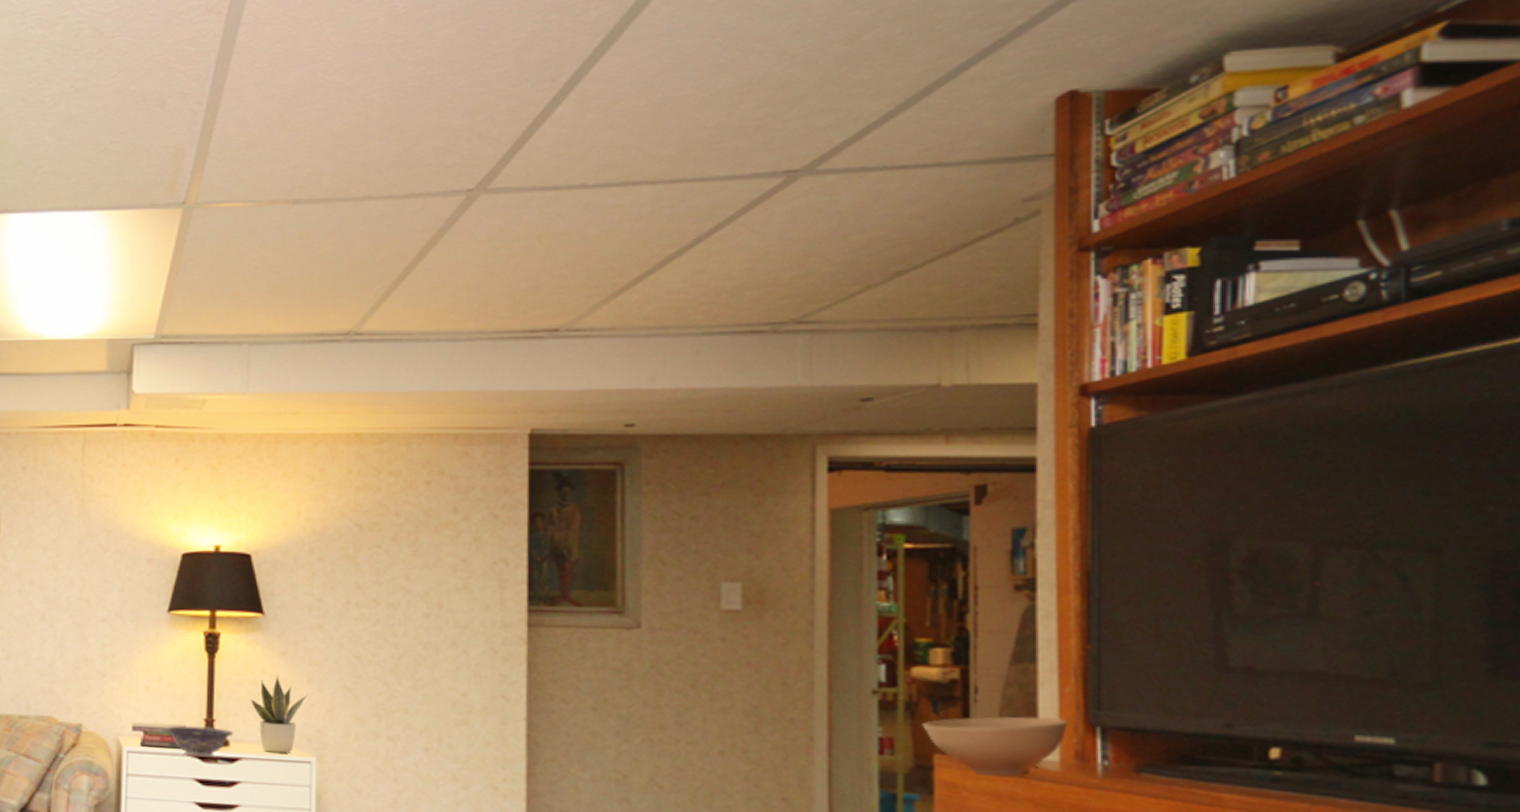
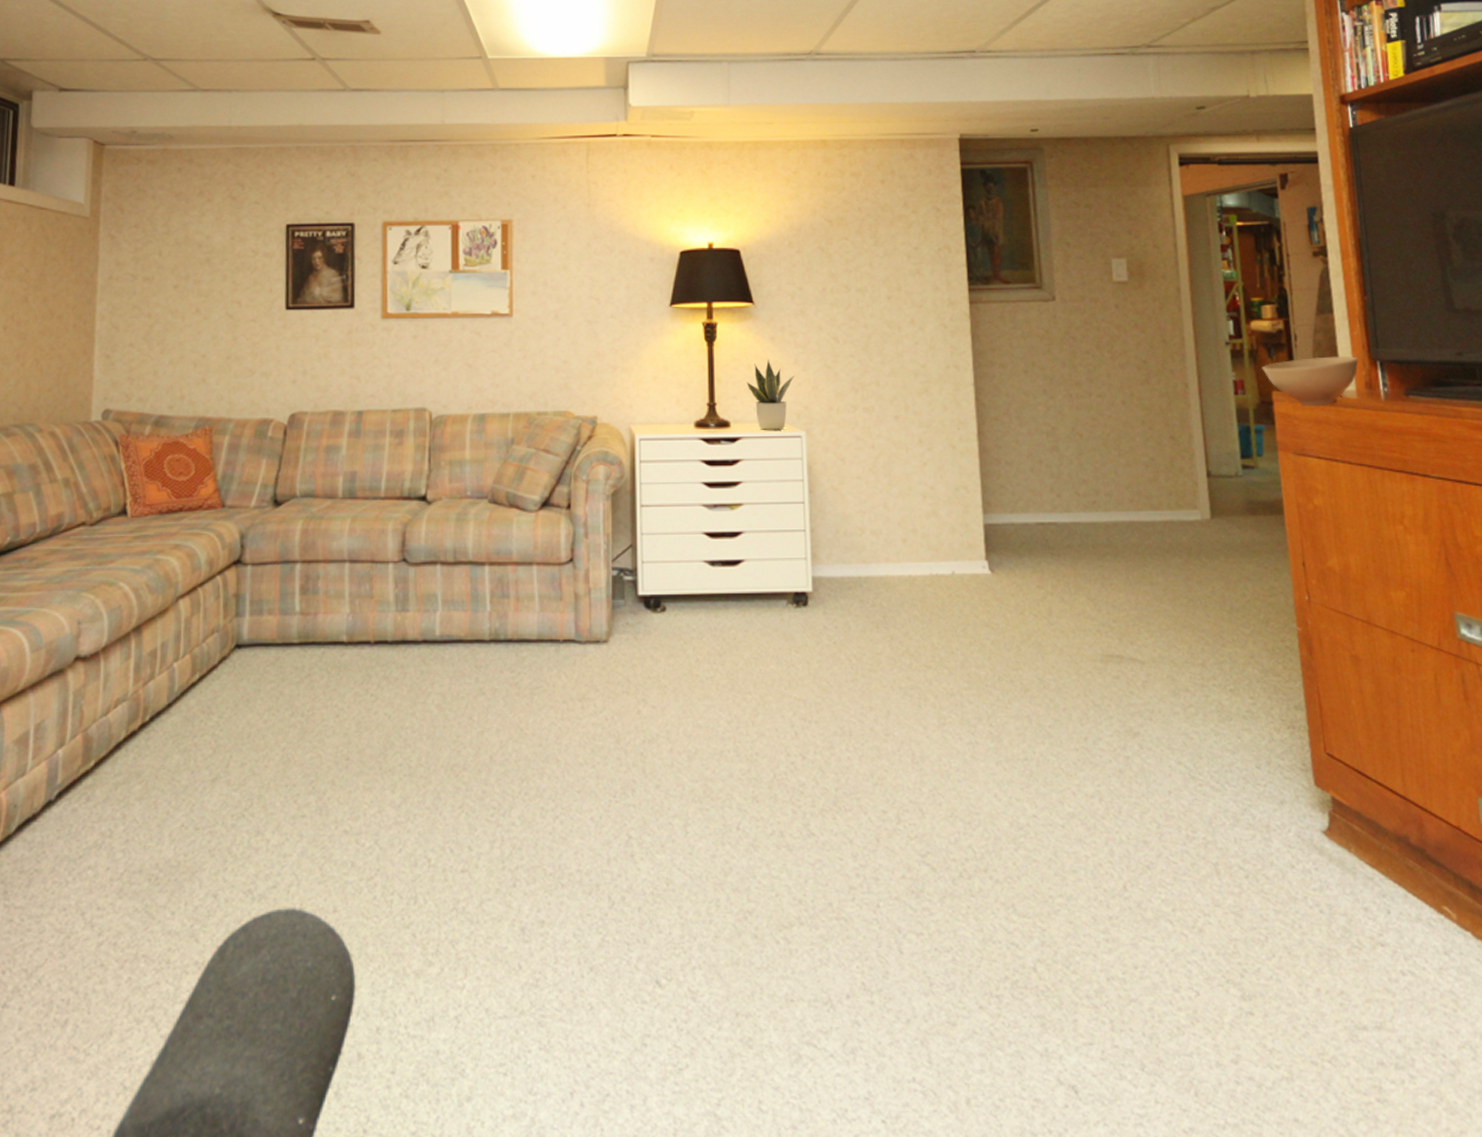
books: present [132,721,187,749] -> none [643,409,692,433]
decorative bowl: present [165,725,233,758] -> none [673,410,733,439]

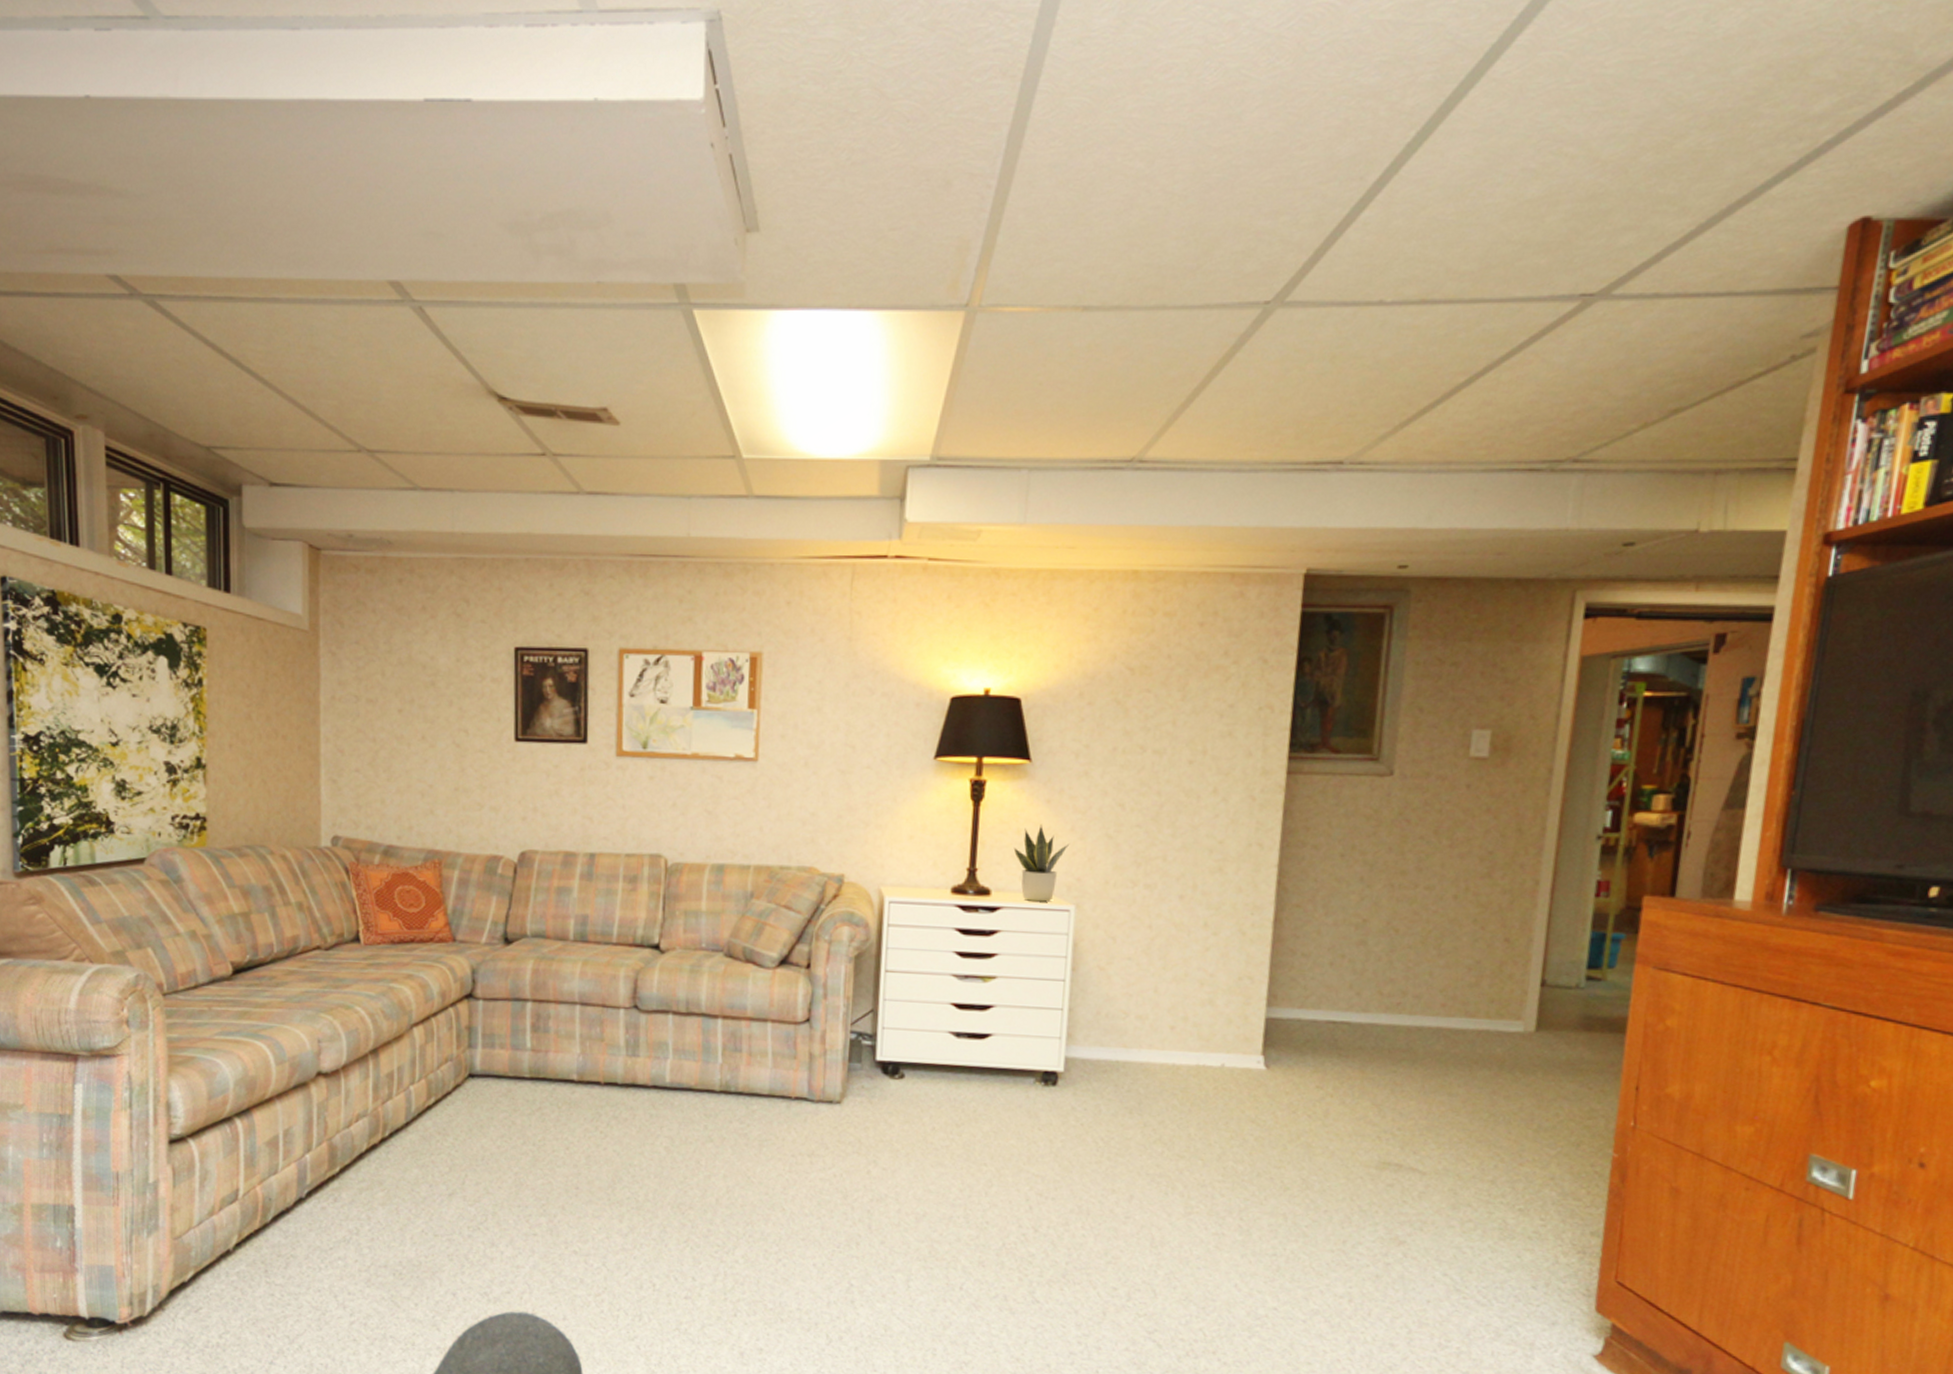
bowl: present [1262,355,1359,407] -> none [1636,859,1764,918]

